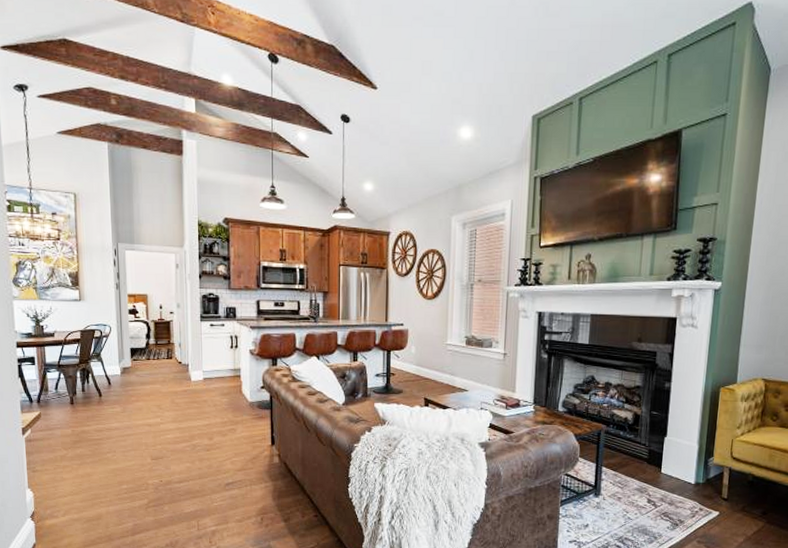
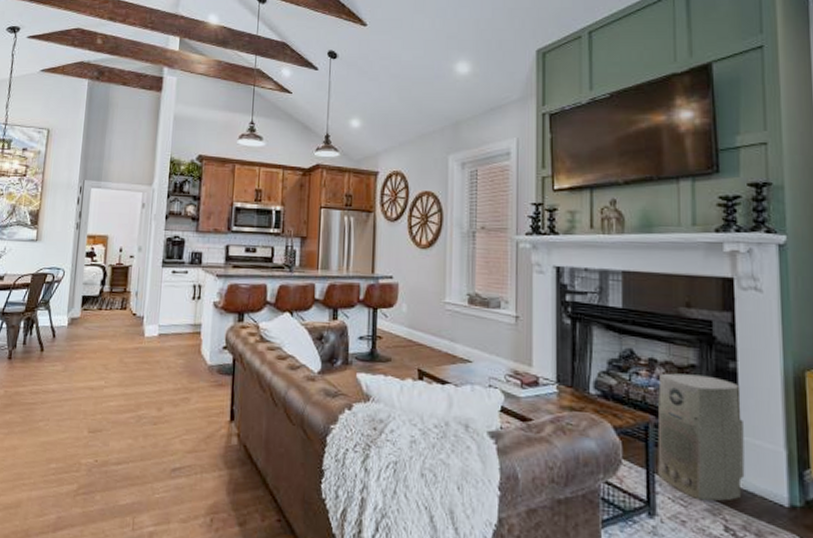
air purifier: none [604,393,672,483] -> present [657,373,745,501]

